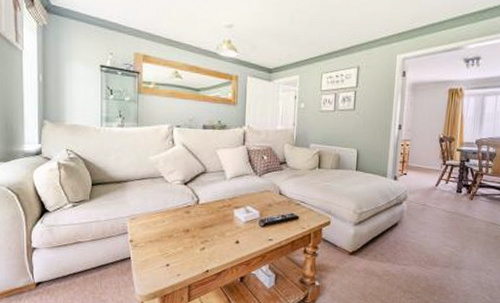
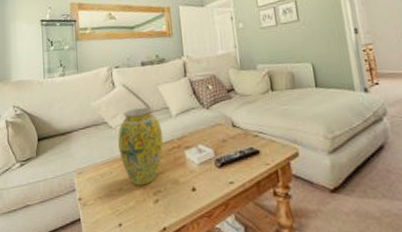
vase: none [173,168,216,235] -> present [118,108,164,186]

